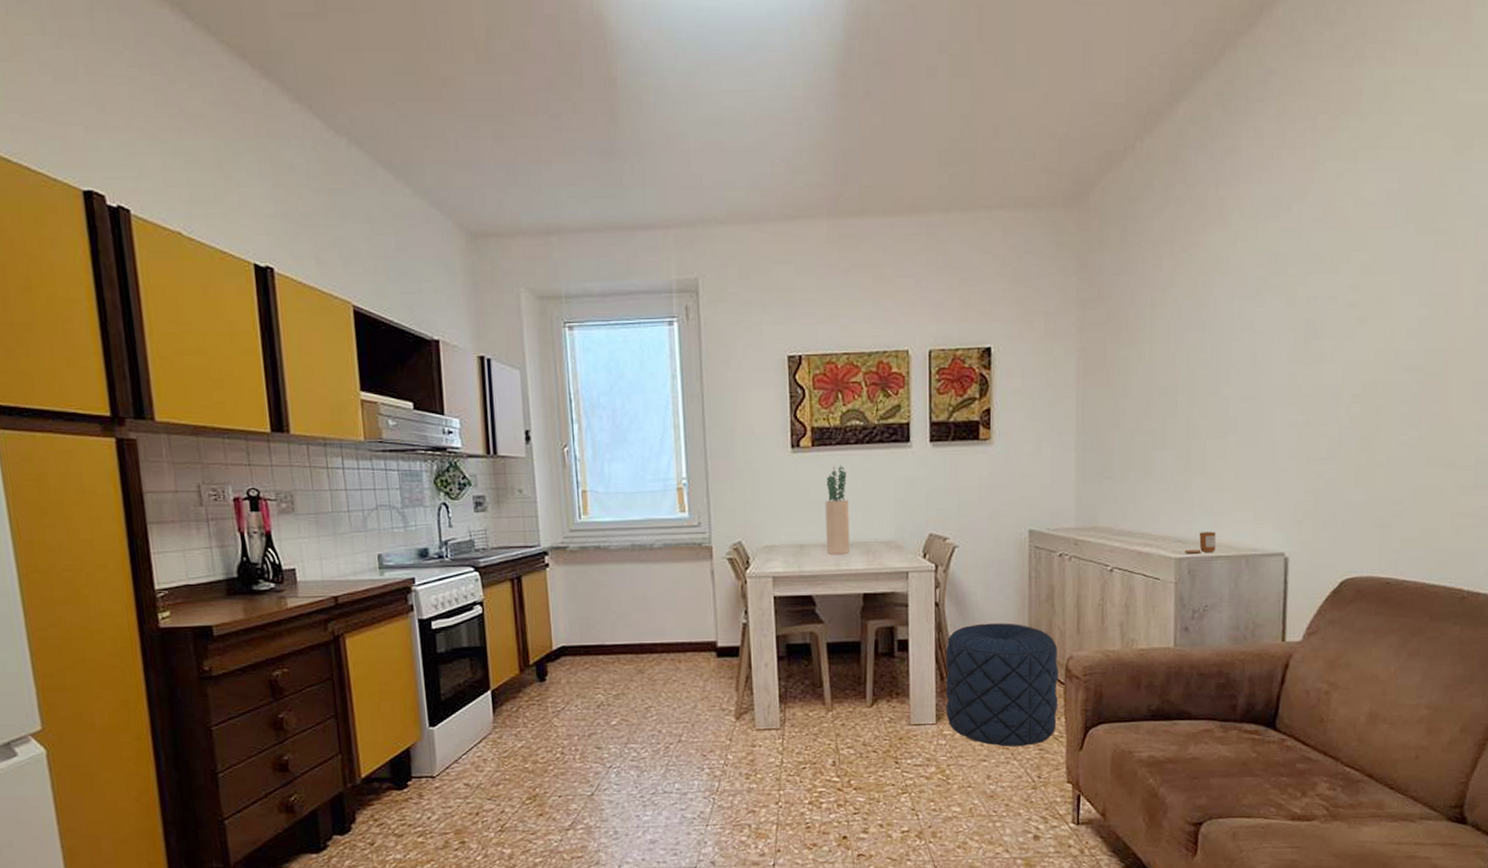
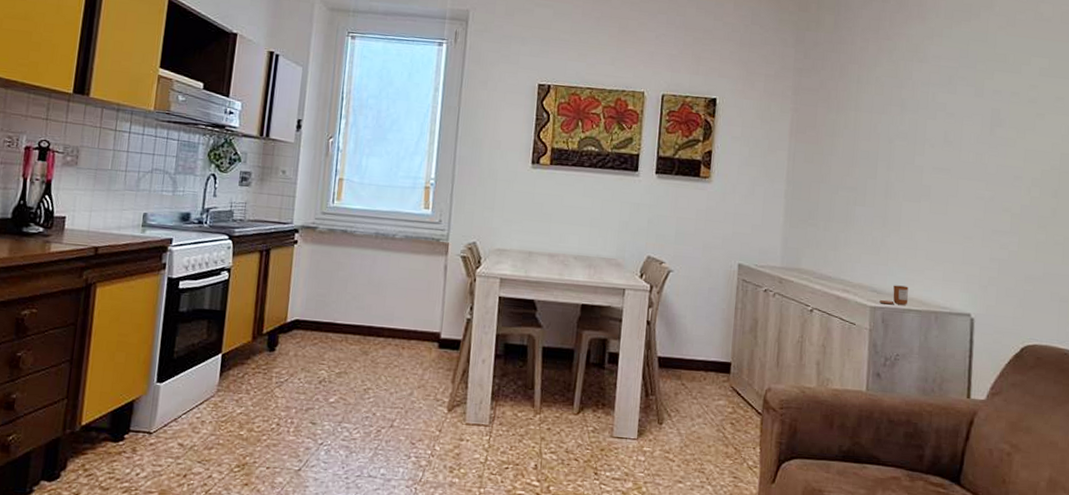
vase: present [824,465,850,556] -> none [552,184,579,266]
pouf: present [946,623,1059,746] -> none [647,346,758,472]

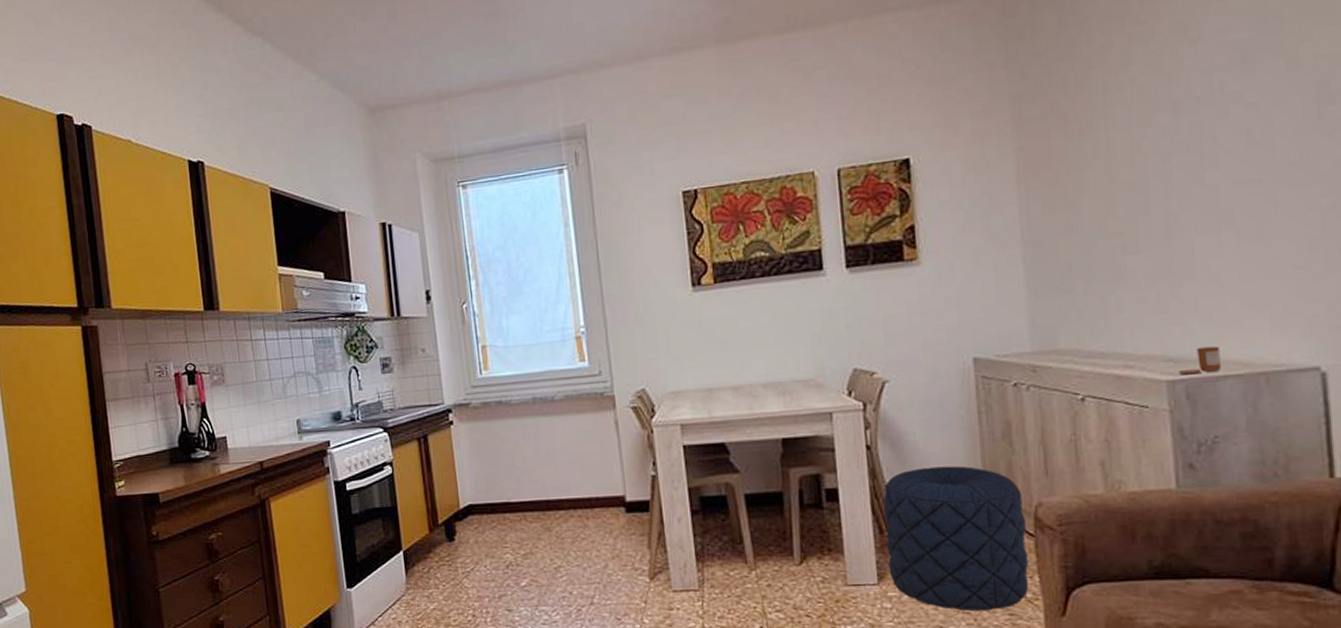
pouf: none [647,346,758,472] -> present [883,465,1029,611]

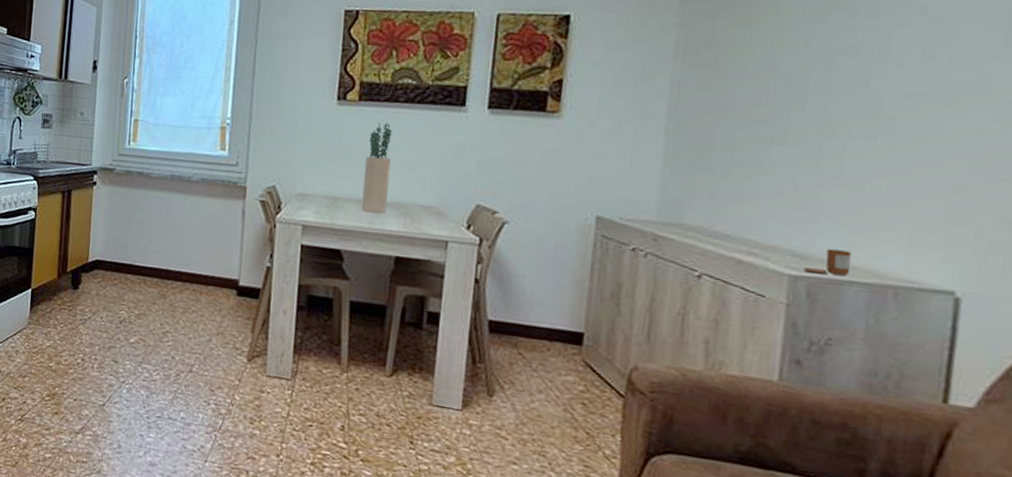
vase: none [732,300,764,399] -> present [361,122,392,214]
pouf: present [883,465,1029,611] -> none [474,309,619,459]

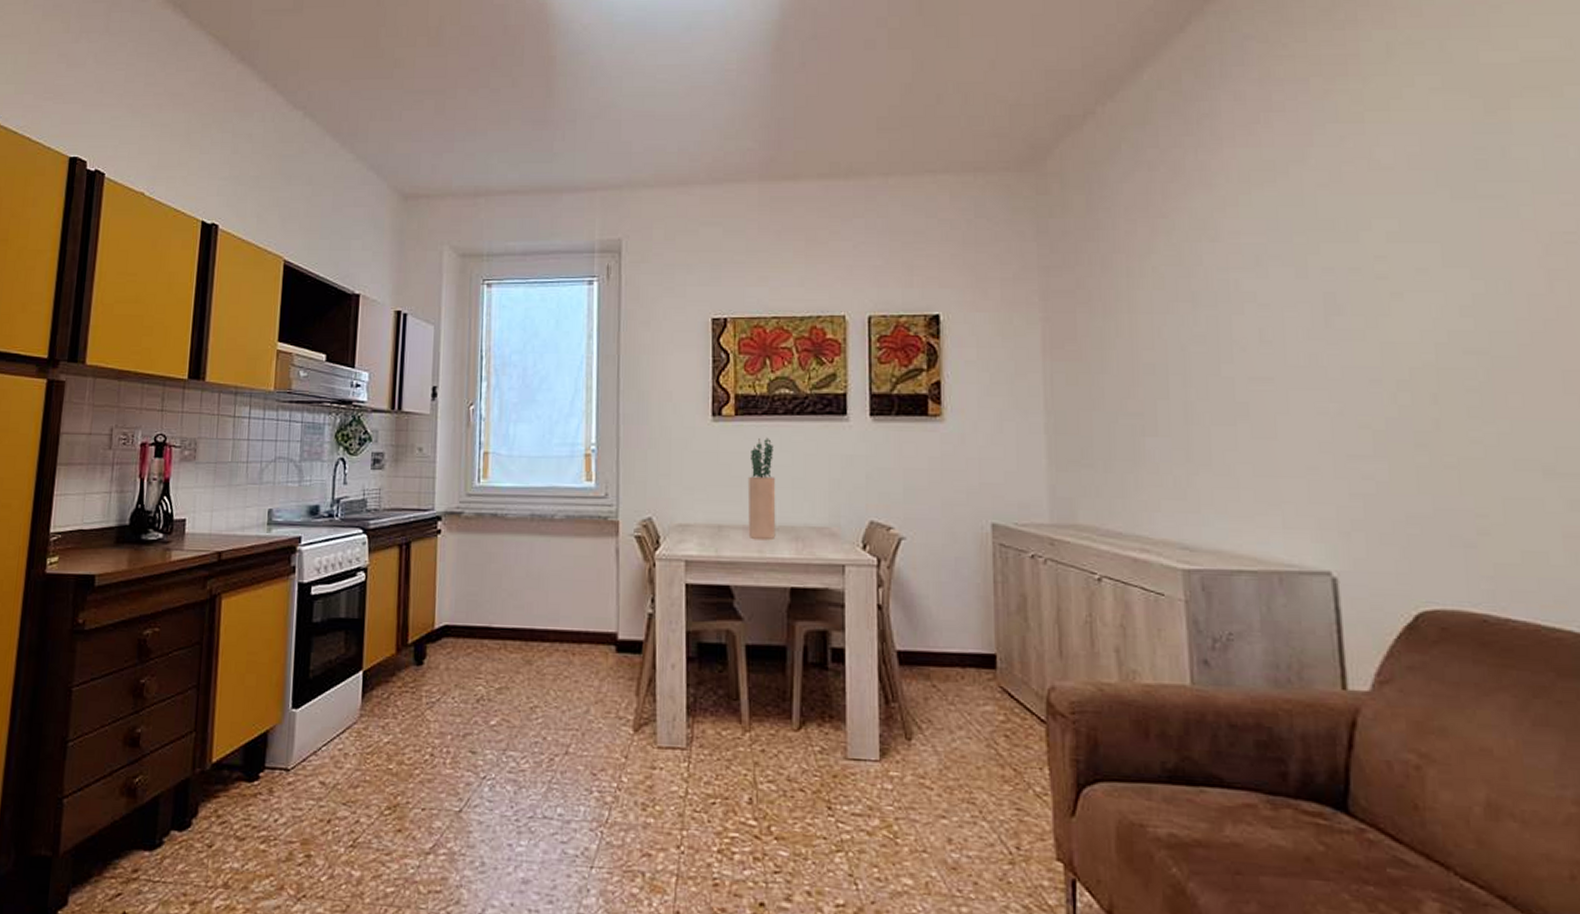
candle: present [804,248,852,276] -> none [1195,538,1235,566]

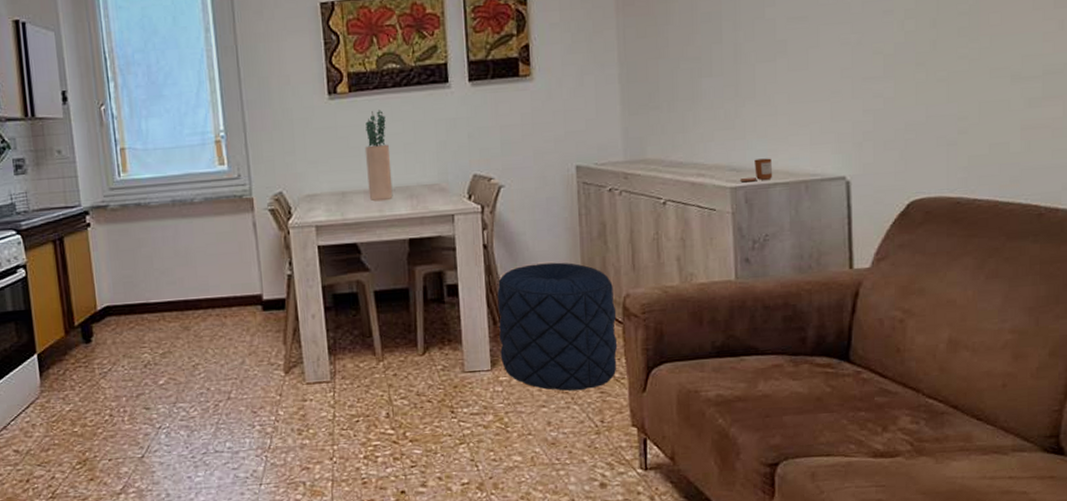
pouf: none [892,635,1039,802] -> present [497,262,618,391]
candle: none [1195,538,1235,566] -> present [740,158,772,183]

